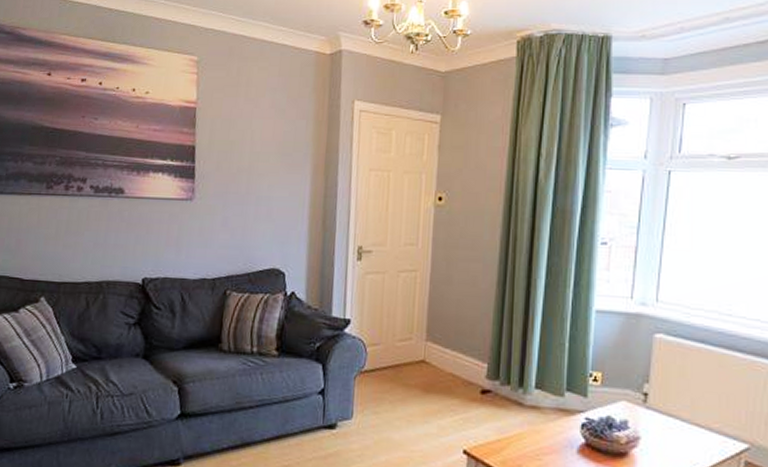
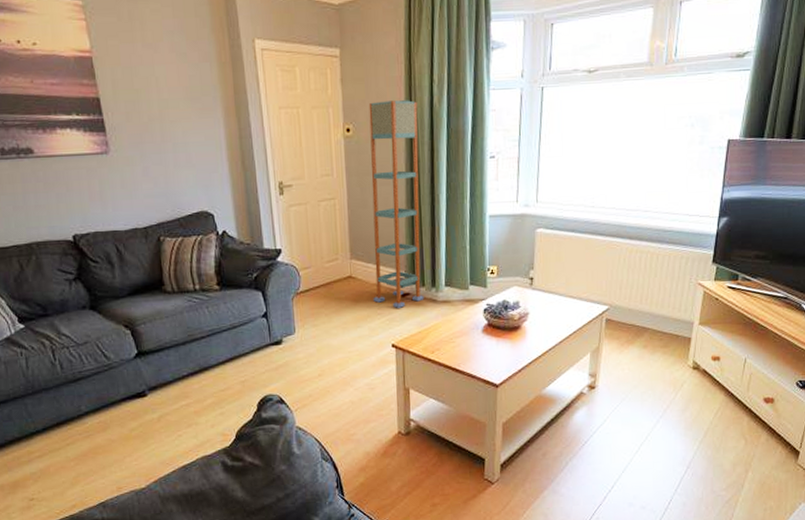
shelving unit: none [447,172,520,407] -> present [368,100,424,308]

